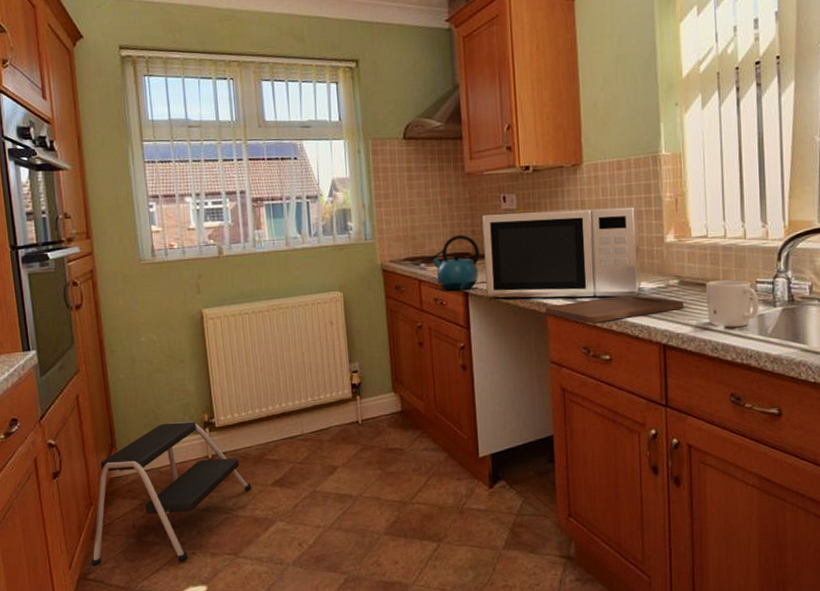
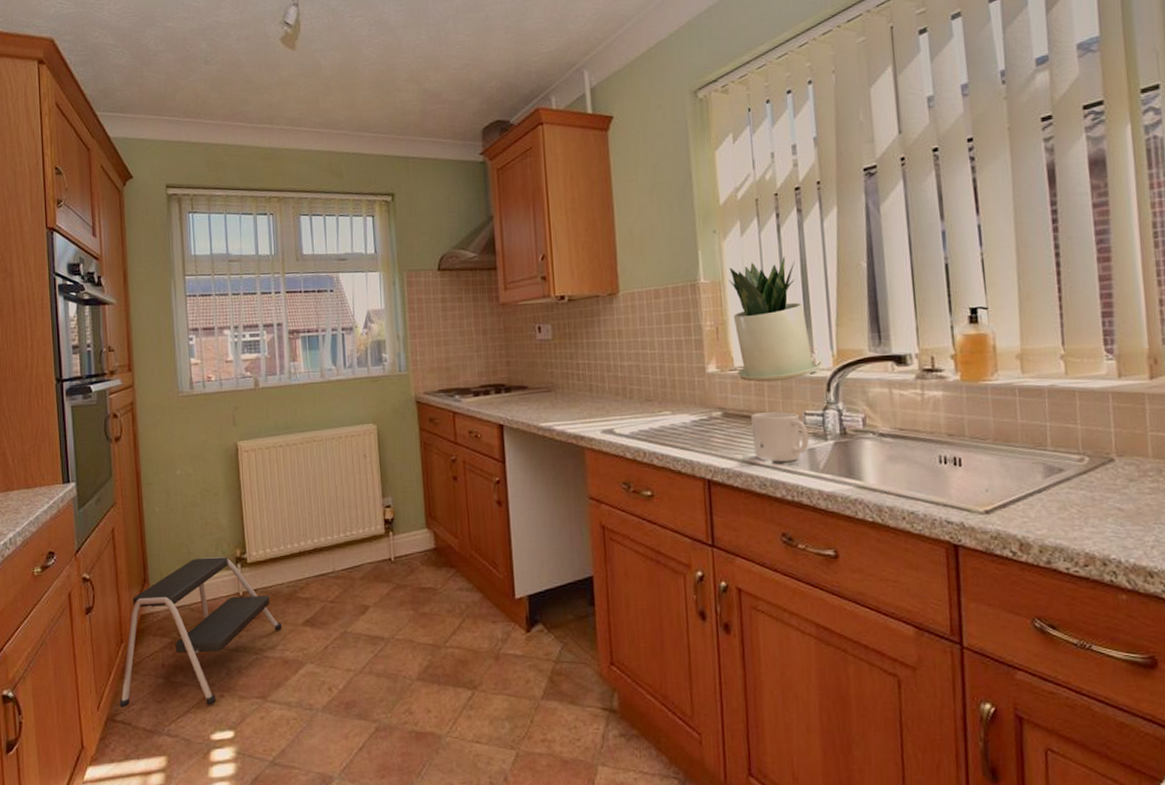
kettle: present [429,235,480,290] -> none [463,366,515,423]
microwave: present [482,206,642,298] -> none [517,336,683,431]
cutting board: present [545,294,685,323] -> none [582,427,729,457]
planter: none [689,129,774,252] -> present [729,256,822,382]

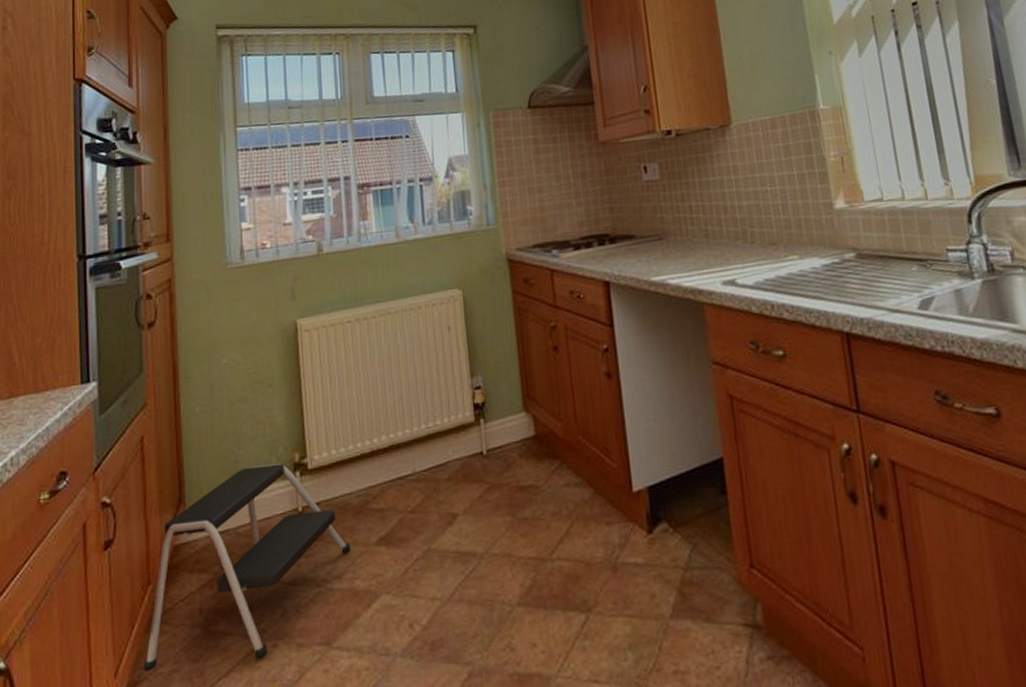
planter: present [729,256,822,382] -> none [849,76,960,217]
mug: present [750,412,809,462] -> none [887,249,955,308]

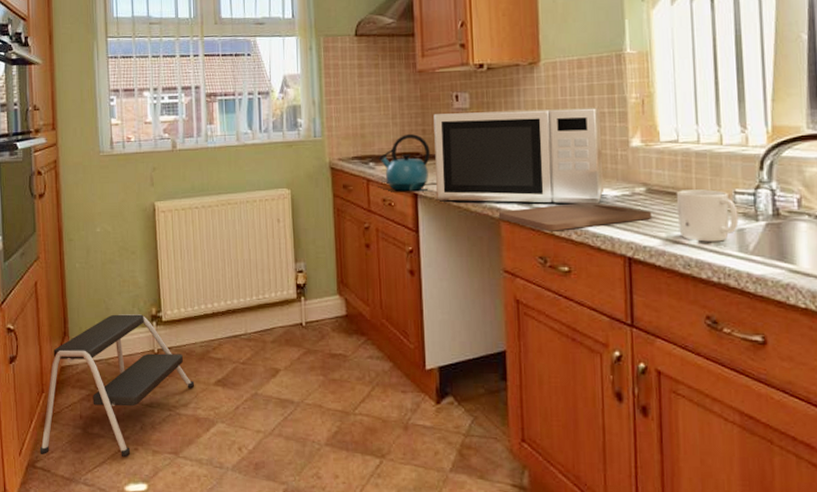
kettle: none [562,213,621,281] -> present [378,134,430,191]
microwave: none [621,169,813,287] -> present [433,107,604,204]
cutting board: none [700,273,866,312] -> present [498,201,652,231]
mug: none [887,249,955,308] -> present [676,189,739,242]

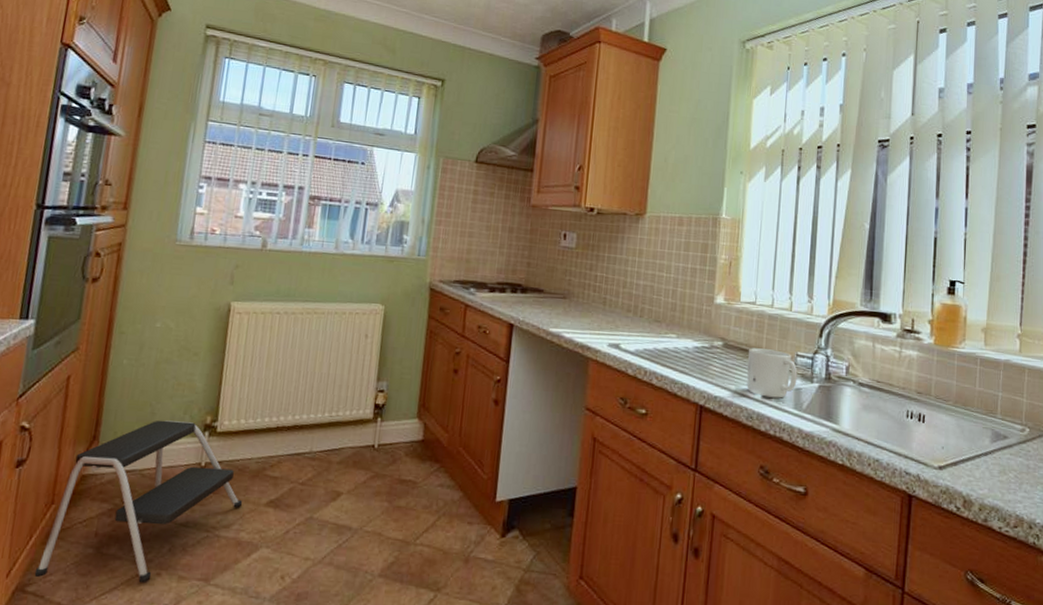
kettle: present [378,134,430,191] -> none [479,265,532,322]
microwave: present [433,107,604,204] -> none [532,249,693,353]
cutting board: present [498,201,652,231] -> none [587,349,726,375]

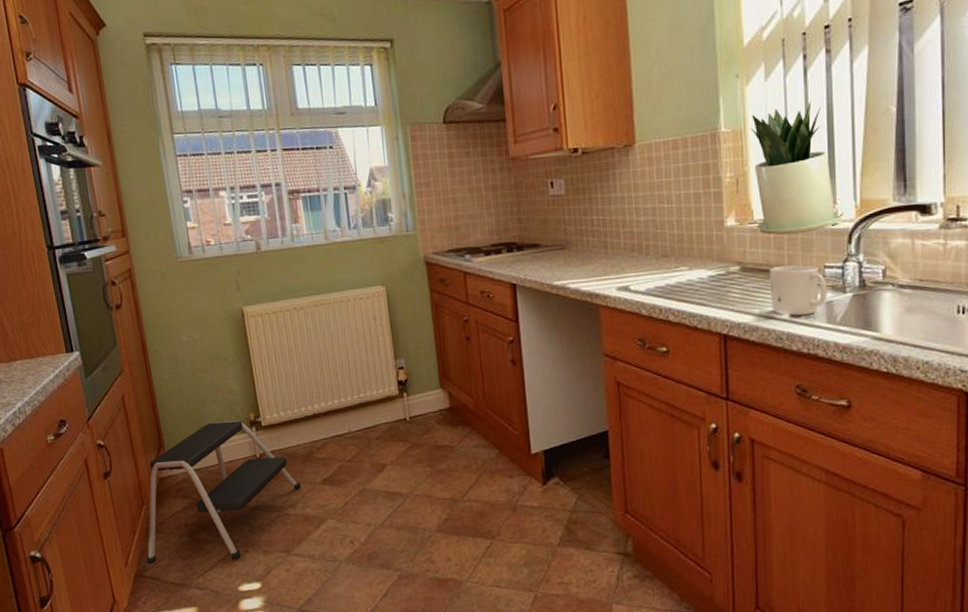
planter: none [742,206,818,321] -> present [751,101,844,235]

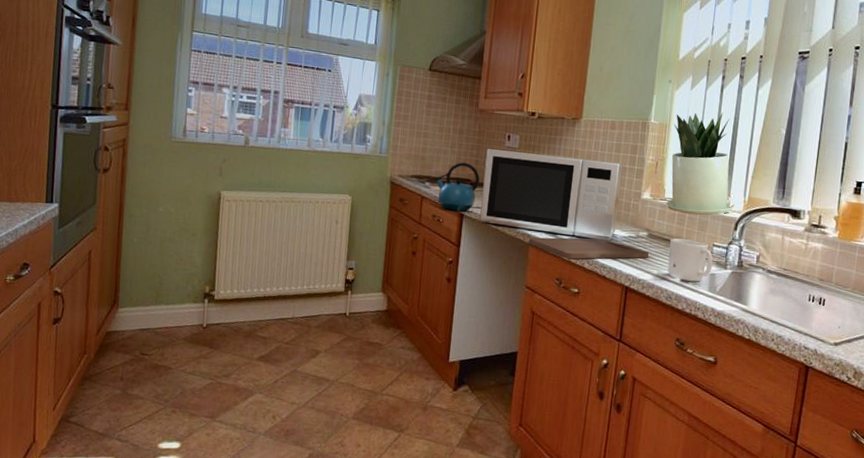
step stool: present [146,421,302,564] -> none [75,288,239,418]
kettle: none [474,224,527,283] -> present [434,162,480,212]
microwave: none [529,189,700,290] -> present [479,149,623,241]
cutting board: none [597,282,746,314] -> present [528,237,650,260]

